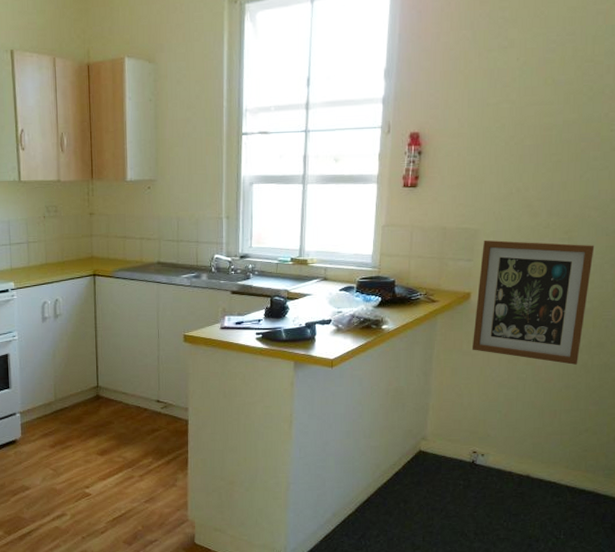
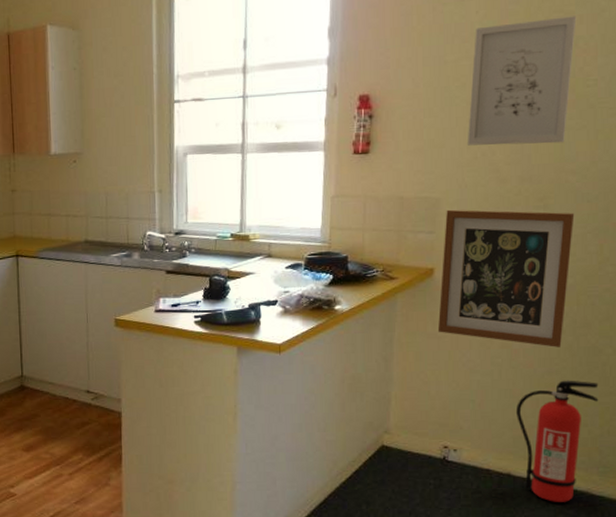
wall art: none [504,65,605,182] -> present [467,16,577,146]
fire extinguisher: none [536,393,608,500] -> present [515,380,599,502]

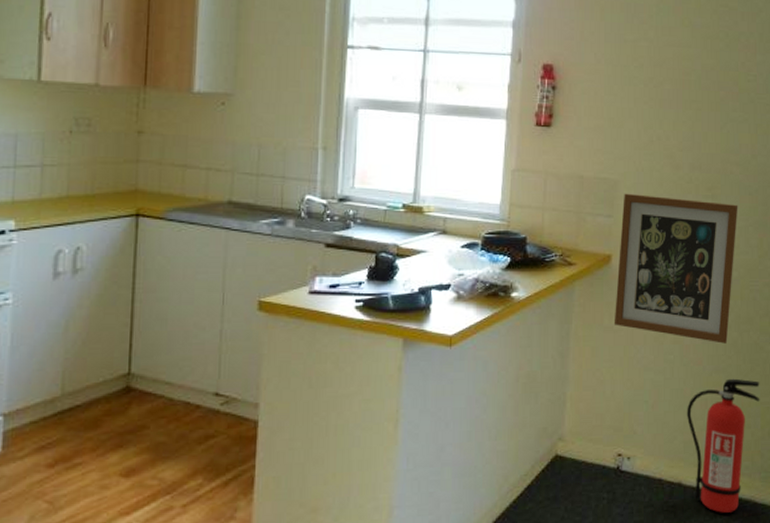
wall art: present [467,16,577,146] -> none [644,10,739,134]

